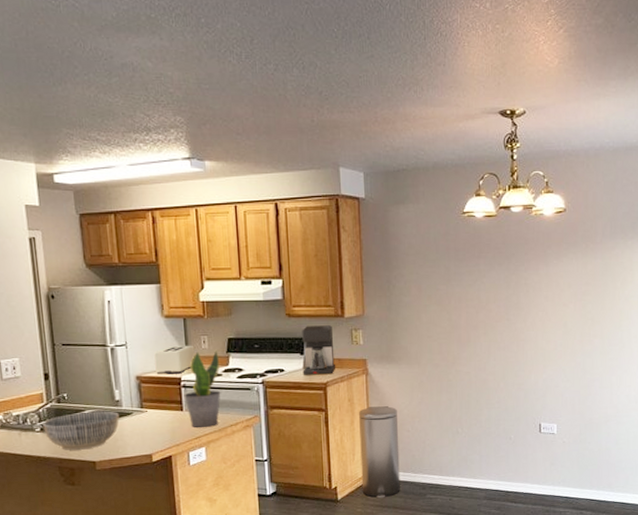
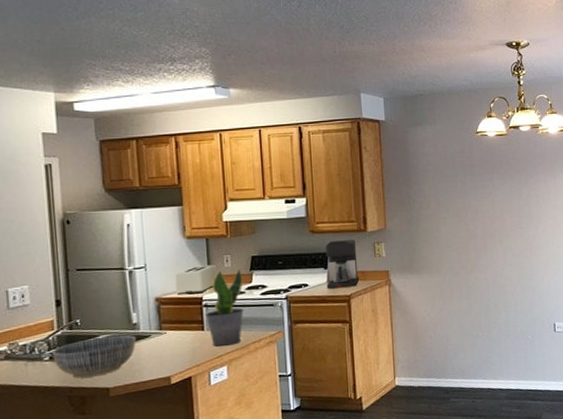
pedal bin: present [358,406,400,499] -> none [382,315,424,406]

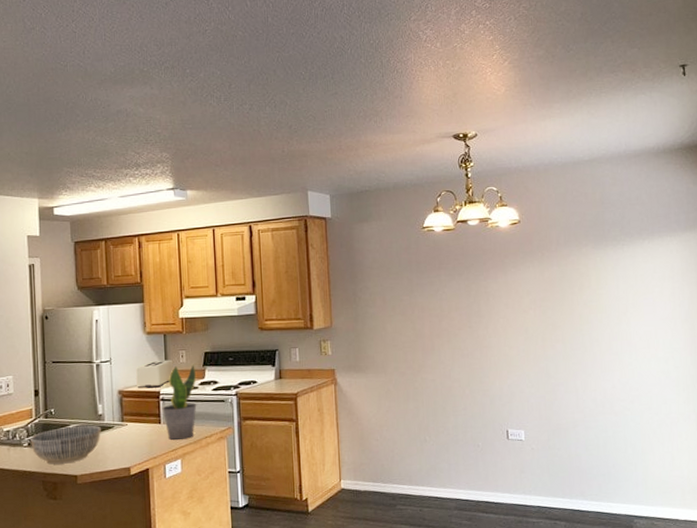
coffee maker: present [325,240,360,289] -> none [273,337,306,386]

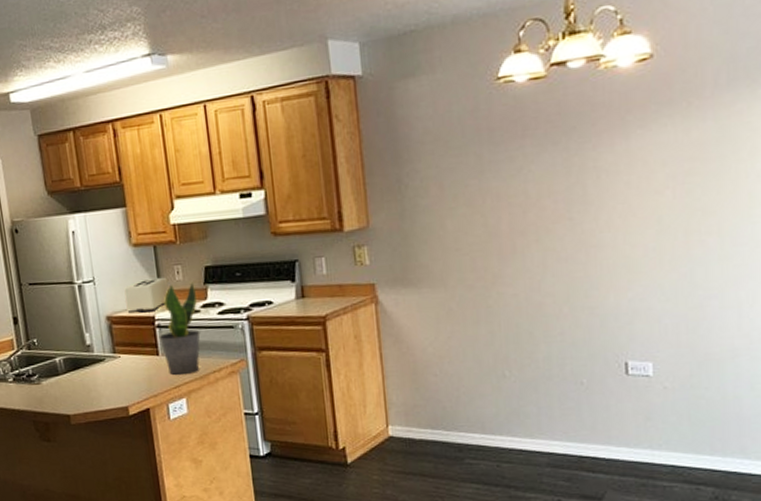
bowl: present [30,425,101,465] -> none [15,357,92,402]

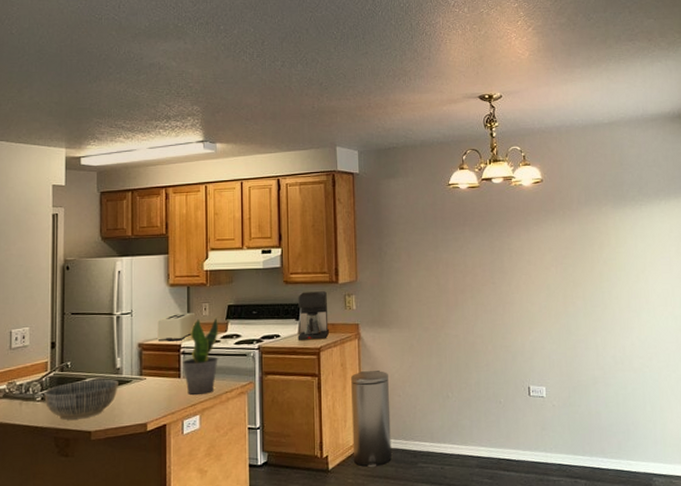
bowl: none [15,357,92,402] -> present [44,379,118,420]
coffee maker: none [291,243,337,308] -> present [297,291,330,340]
pedal bin: none [367,343,428,463] -> present [350,371,392,468]

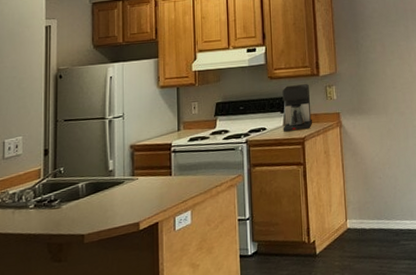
bowl: present [44,379,118,420] -> none [37,181,111,225]
toaster: present [157,312,196,342] -> none [148,111,186,142]
potted plant: present [182,317,218,395] -> none [173,115,208,191]
pedal bin: present [350,371,392,468] -> none [333,155,375,249]

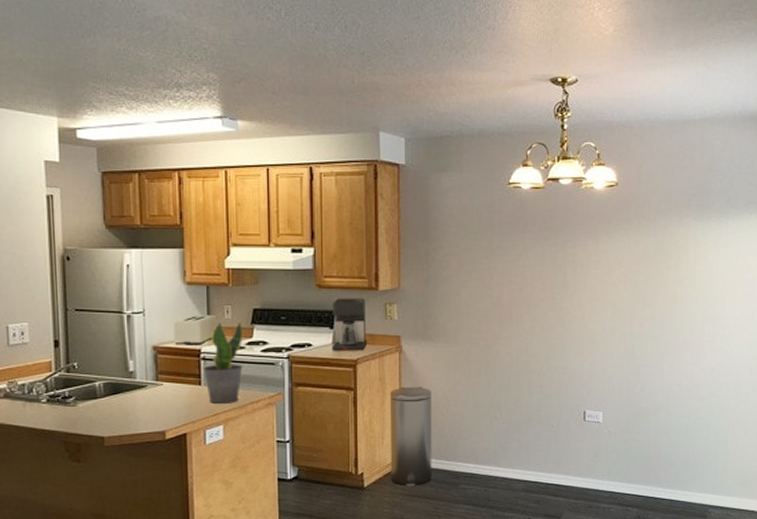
toaster: none [148,111,186,142] -> present [173,314,217,345]
potted plant: none [173,115,208,191] -> present [203,321,243,403]
pedal bin: none [333,155,375,249] -> present [389,387,432,487]

